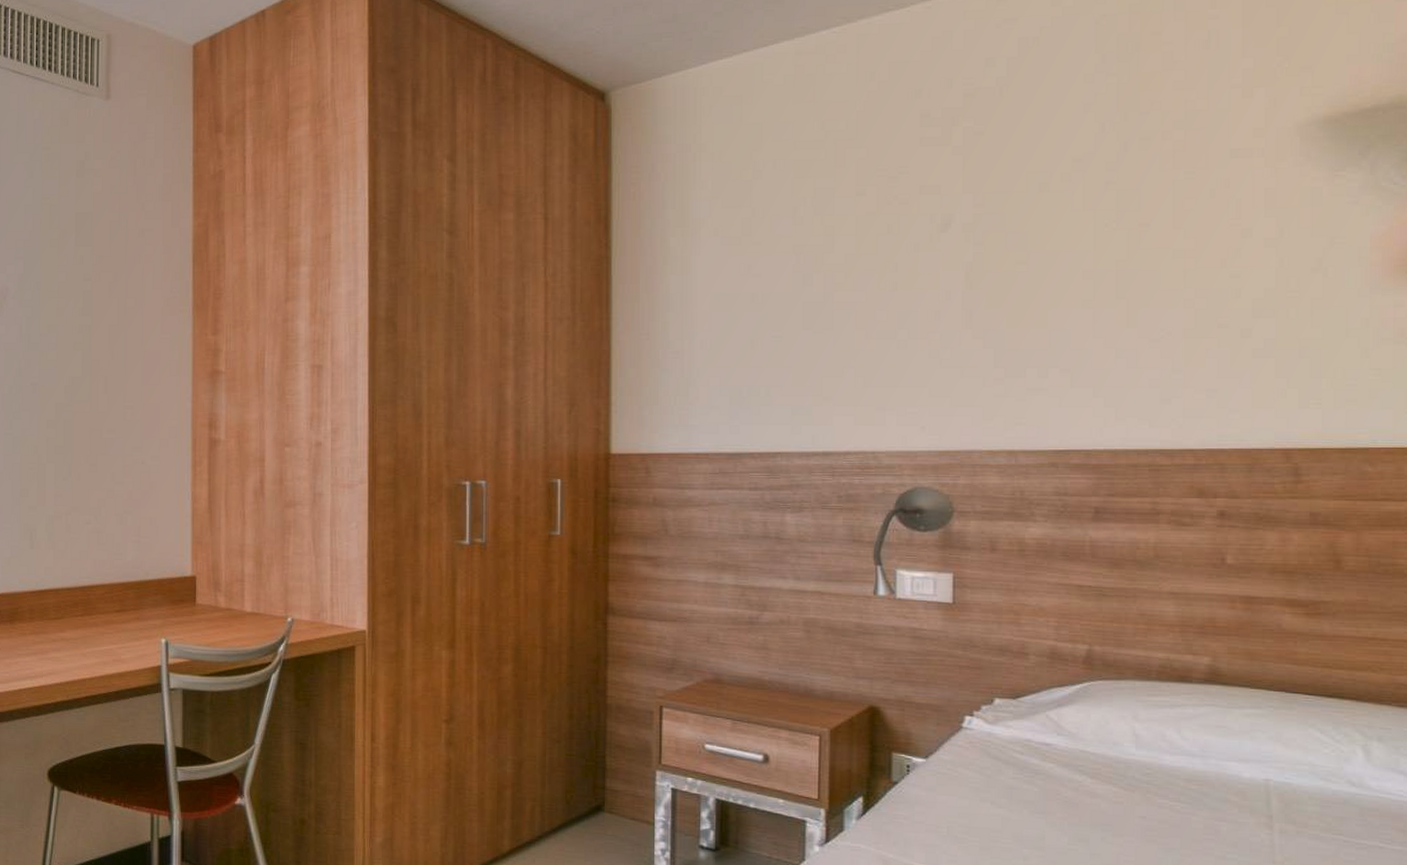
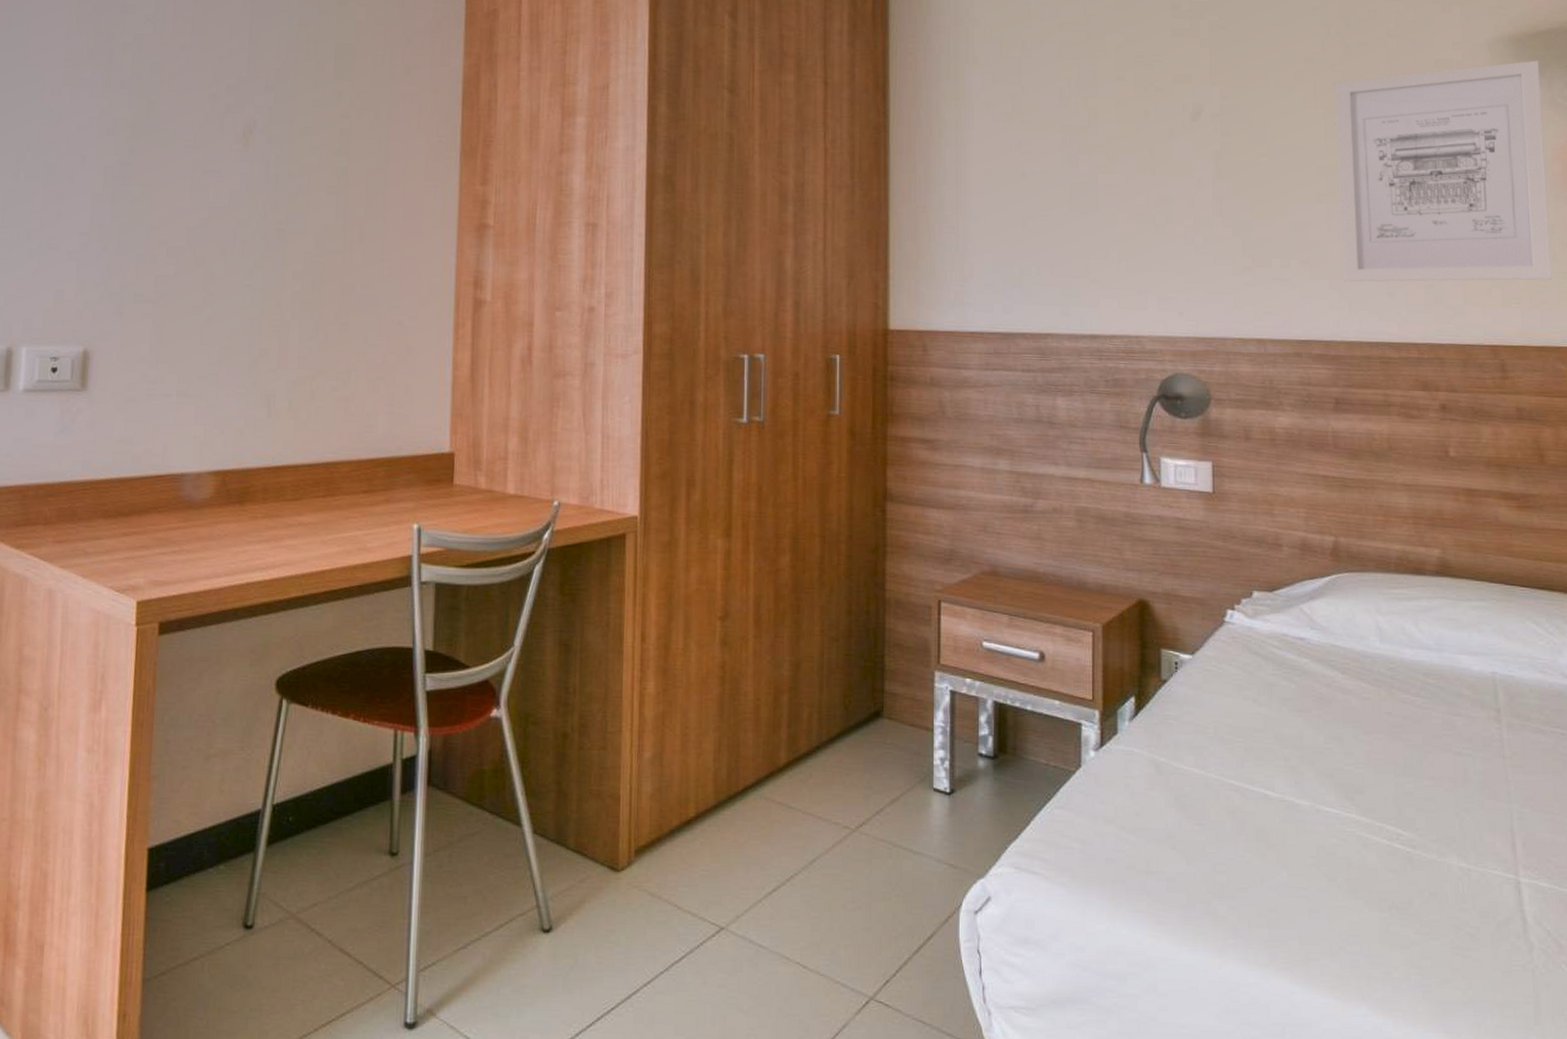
wall art: none [1108,141,1362,388] -> present [1335,60,1552,282]

